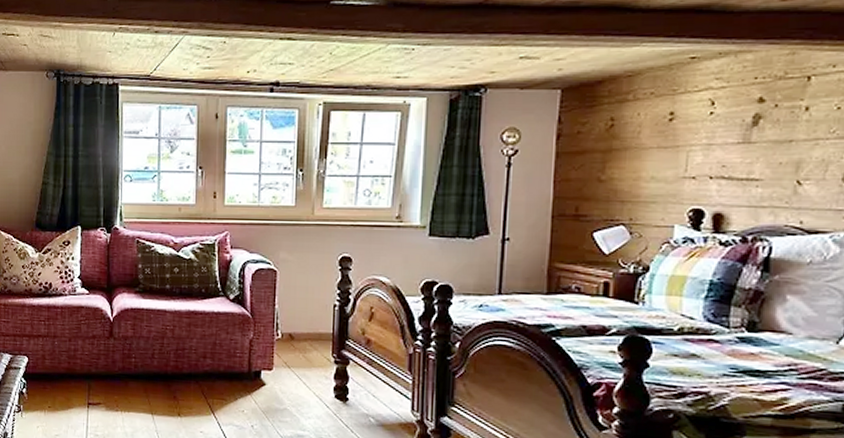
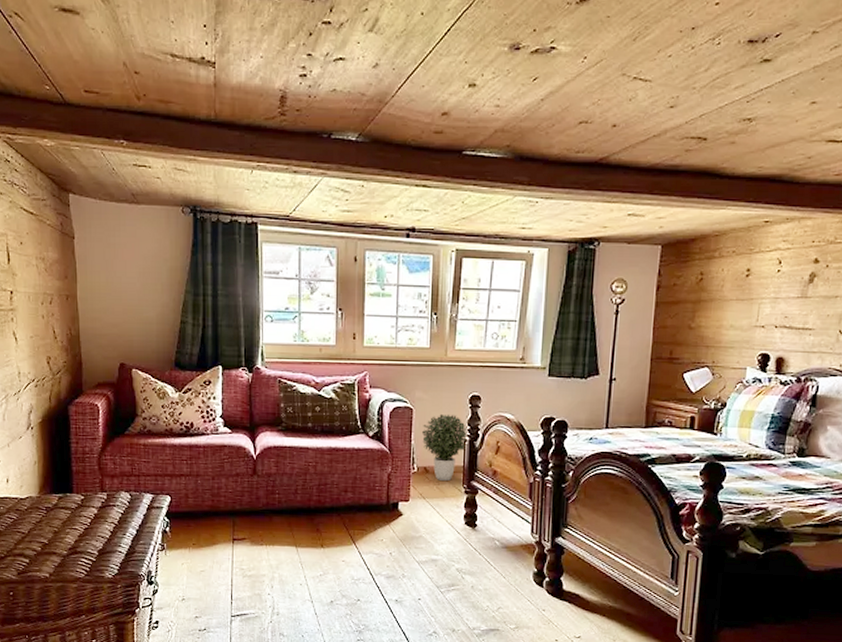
potted plant: none [286,276,338,349] -> present [421,413,469,481]

